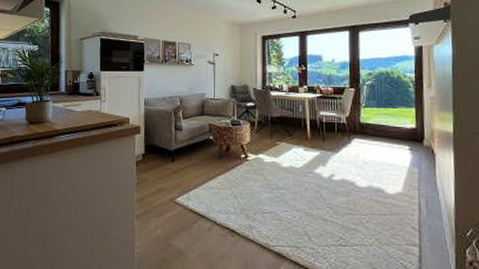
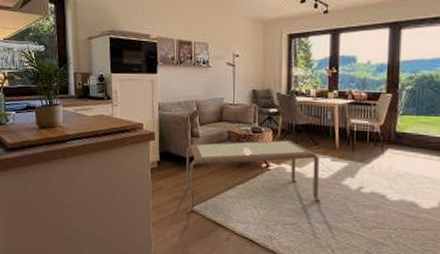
coffee table: none [168,132,296,204] -> present [184,140,321,212]

